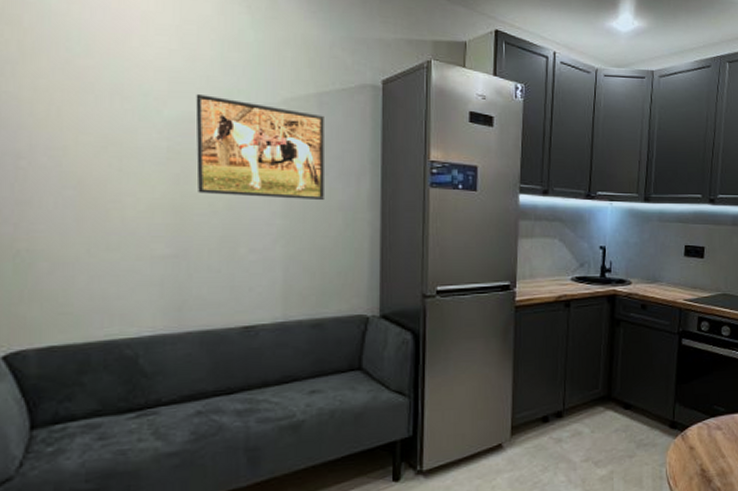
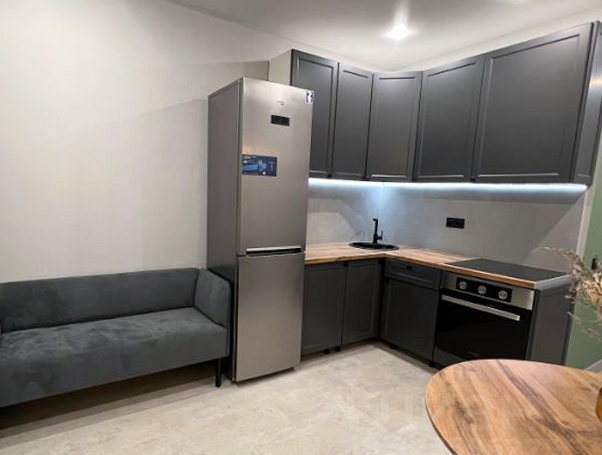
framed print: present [195,94,326,201] -> none [87,114,170,186]

